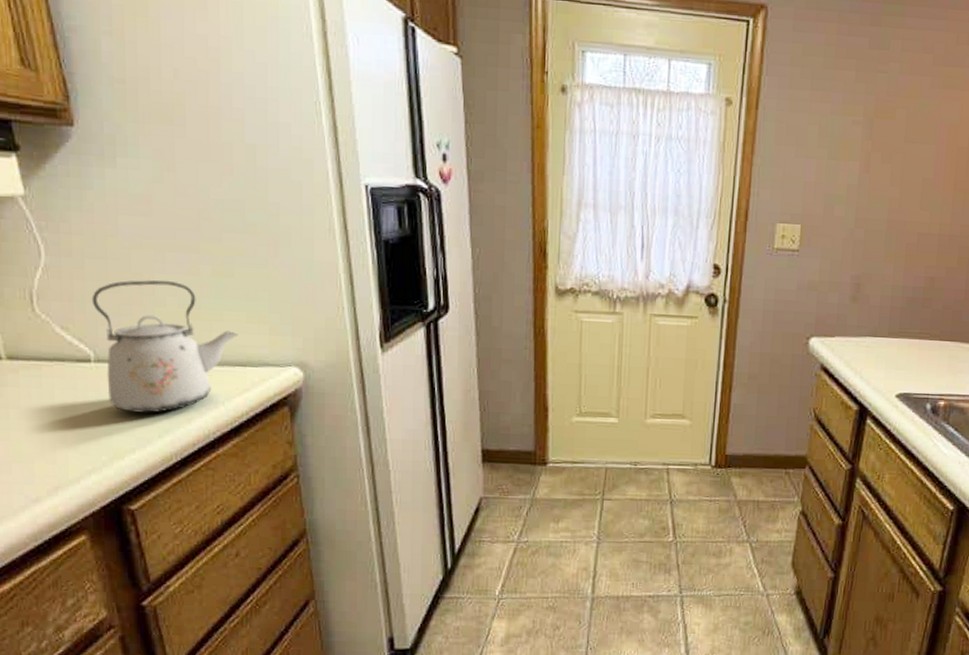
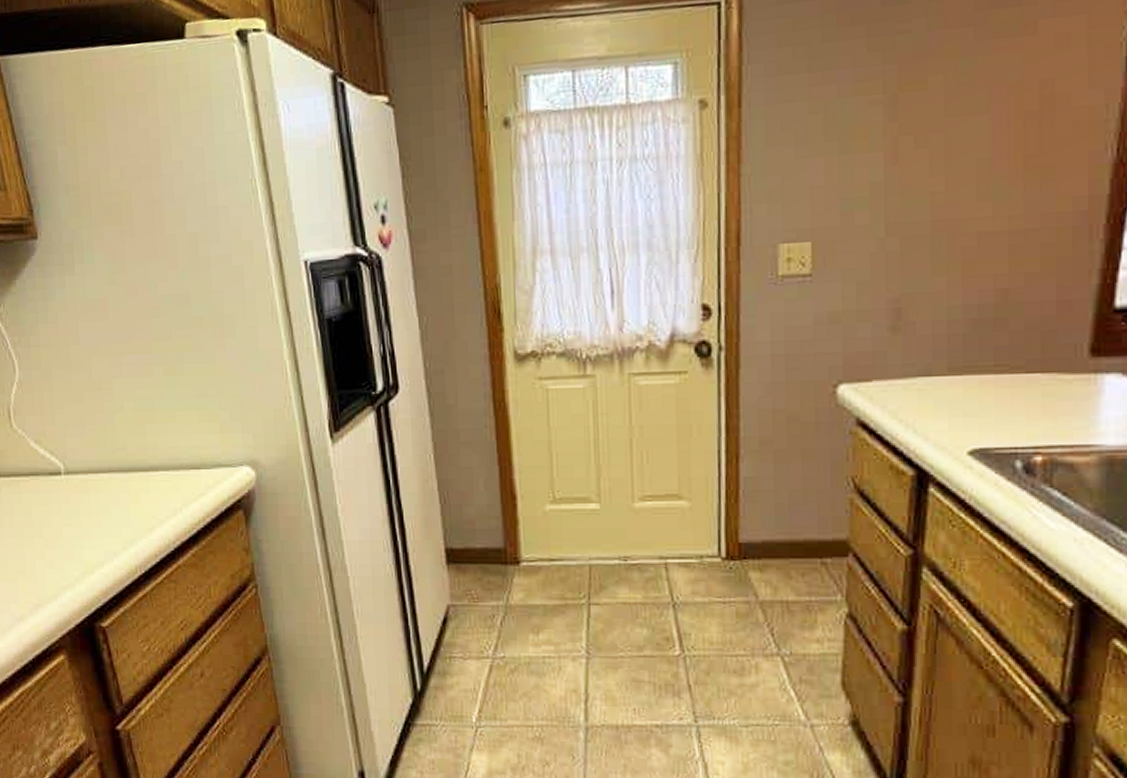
kettle: present [91,280,238,414] -> none [59,384,191,526]

